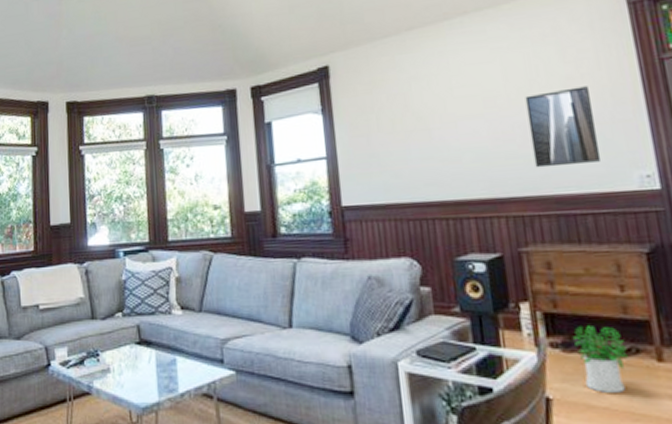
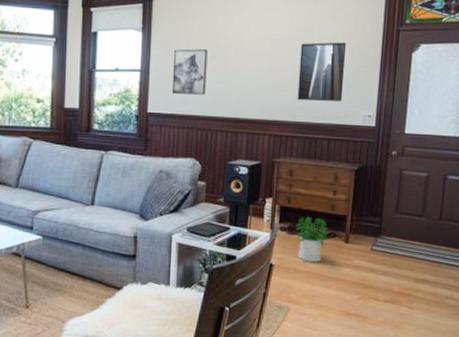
wall art: none [363,122,411,180] -> present [173,49,208,95]

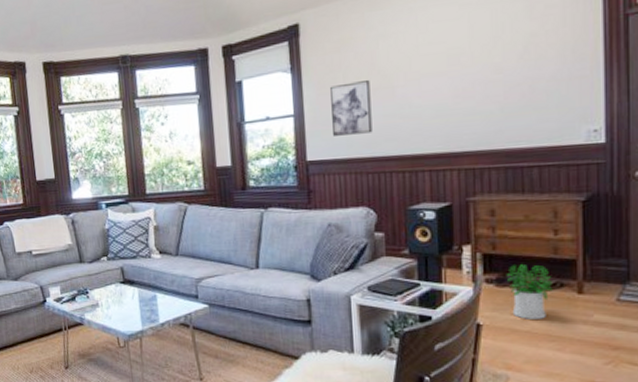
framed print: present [297,42,346,102] -> none [488,43,554,124]

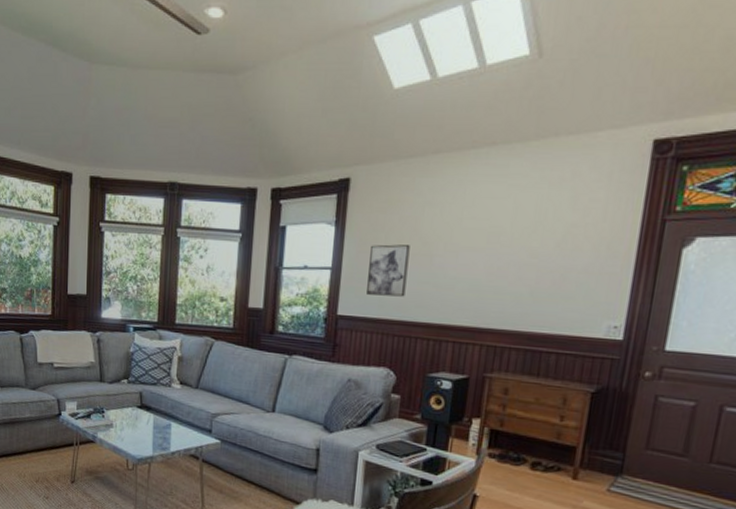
potted plant: present [507,263,553,319] -> none [508,443,551,499]

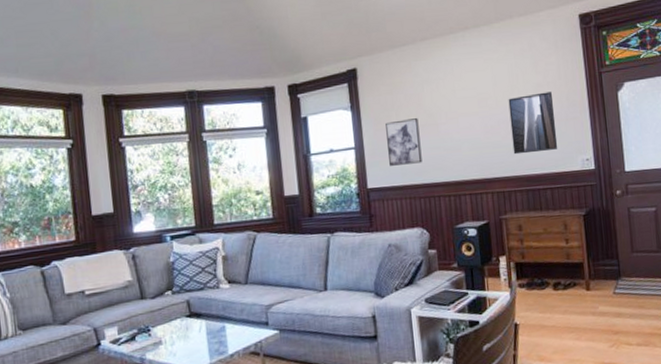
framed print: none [518,235,588,308] -> present [508,91,558,155]

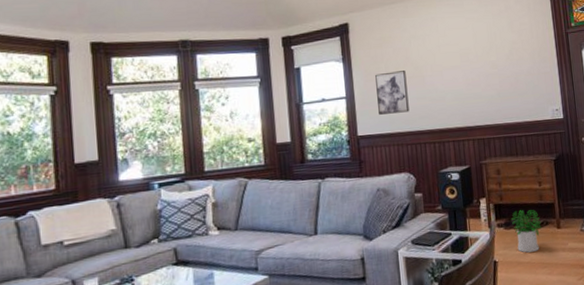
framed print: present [508,91,558,155] -> none [487,49,531,105]
potted plant: none [535,268,569,316] -> present [512,209,542,253]

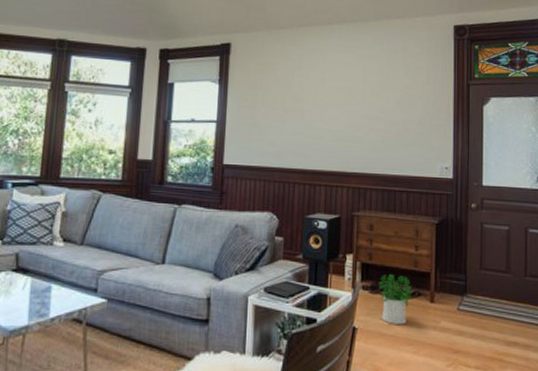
wall art: present [375,70,410,115] -> none [249,100,284,147]

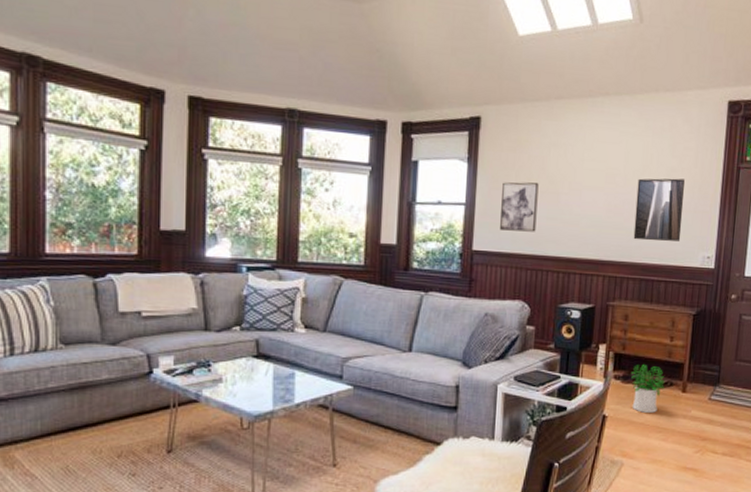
wall art: none [249,100,284,147] -> present [500,182,539,232]
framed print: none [374,95,420,153] -> present [633,178,685,241]

